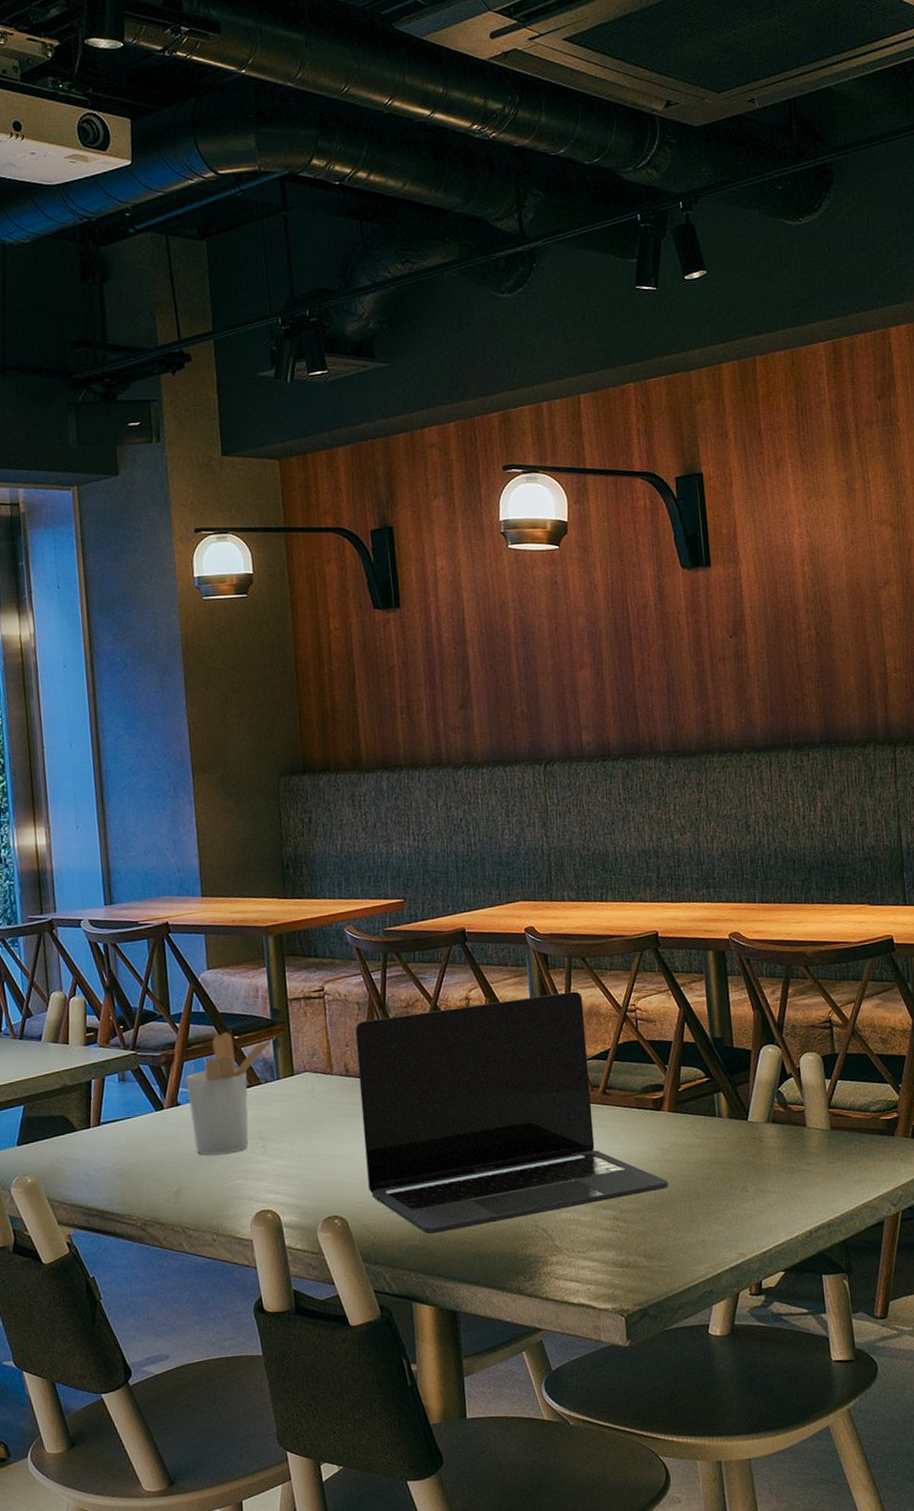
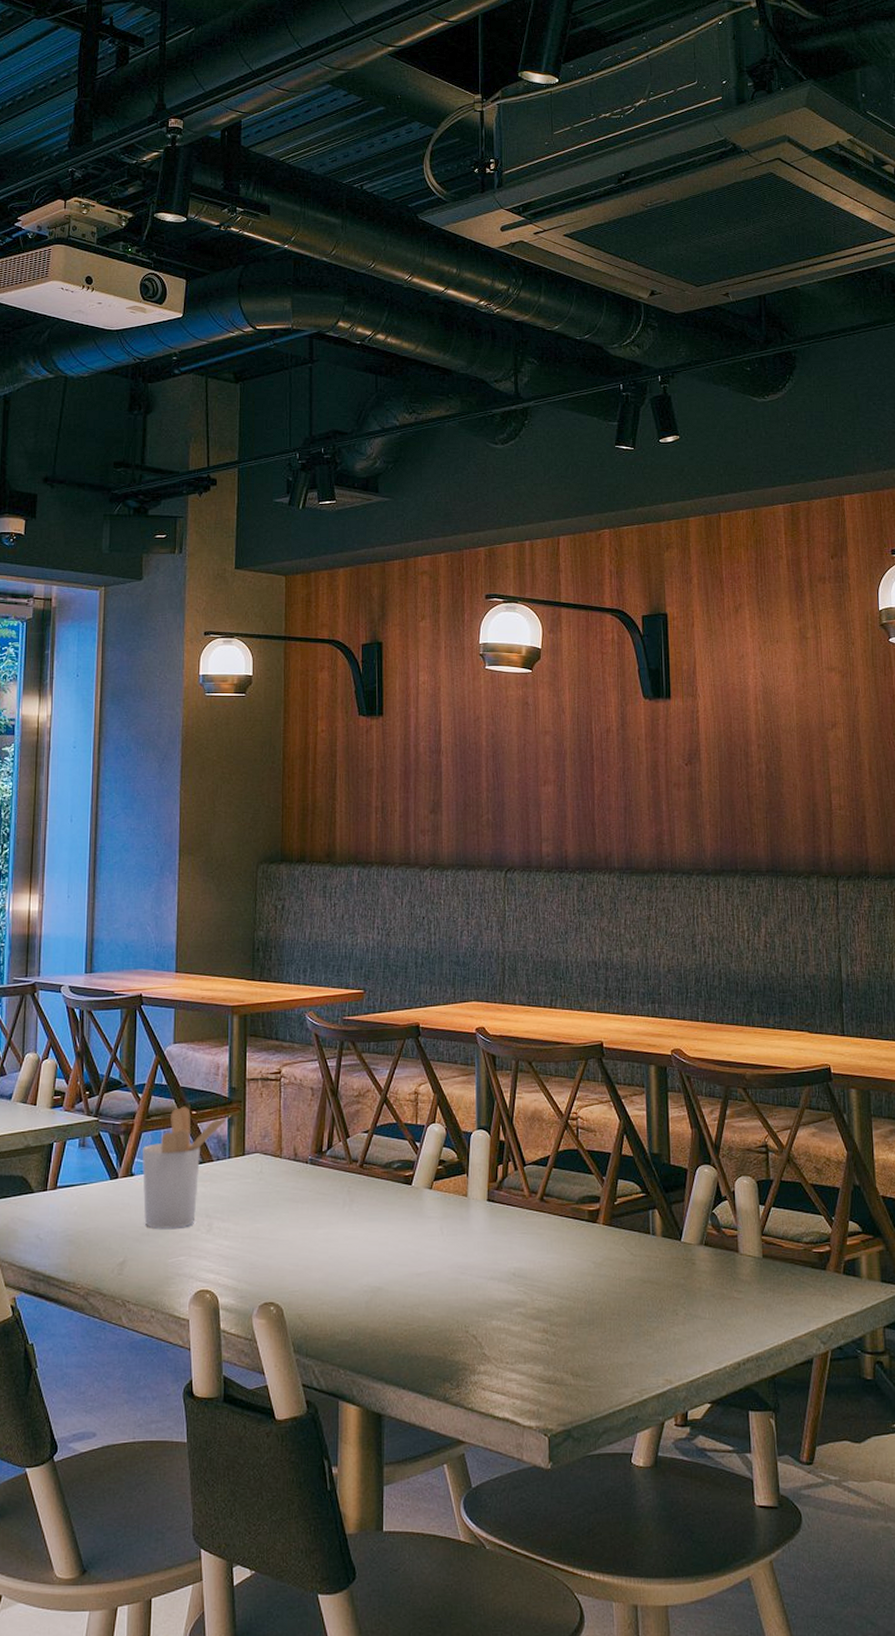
laptop: present [355,991,668,1235] -> none [306,1094,599,1331]

